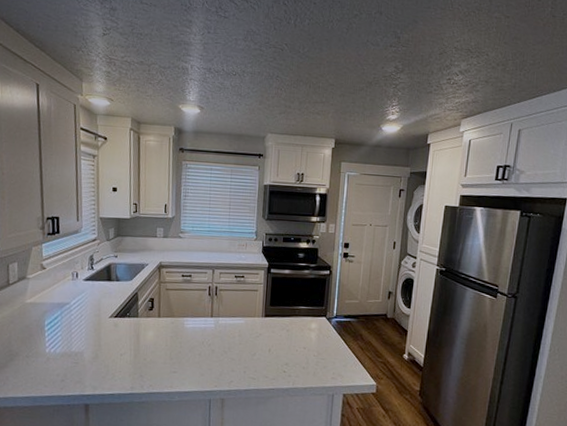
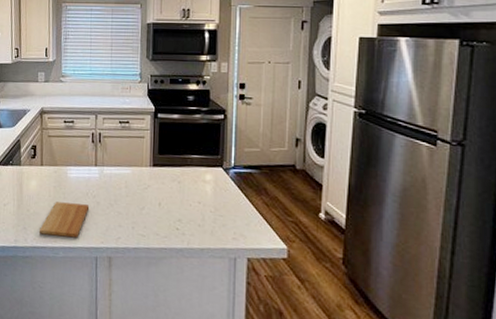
cutting board: none [155,350,204,383] -> present [38,202,89,238]

